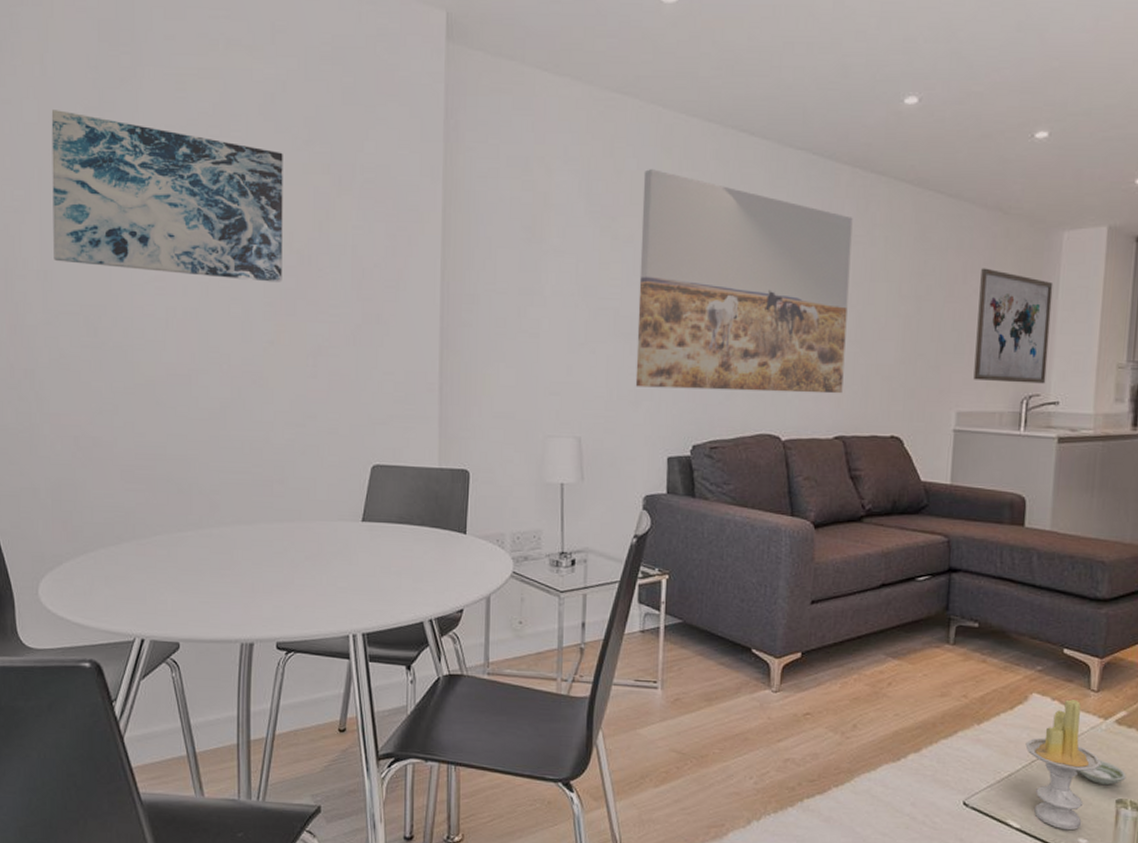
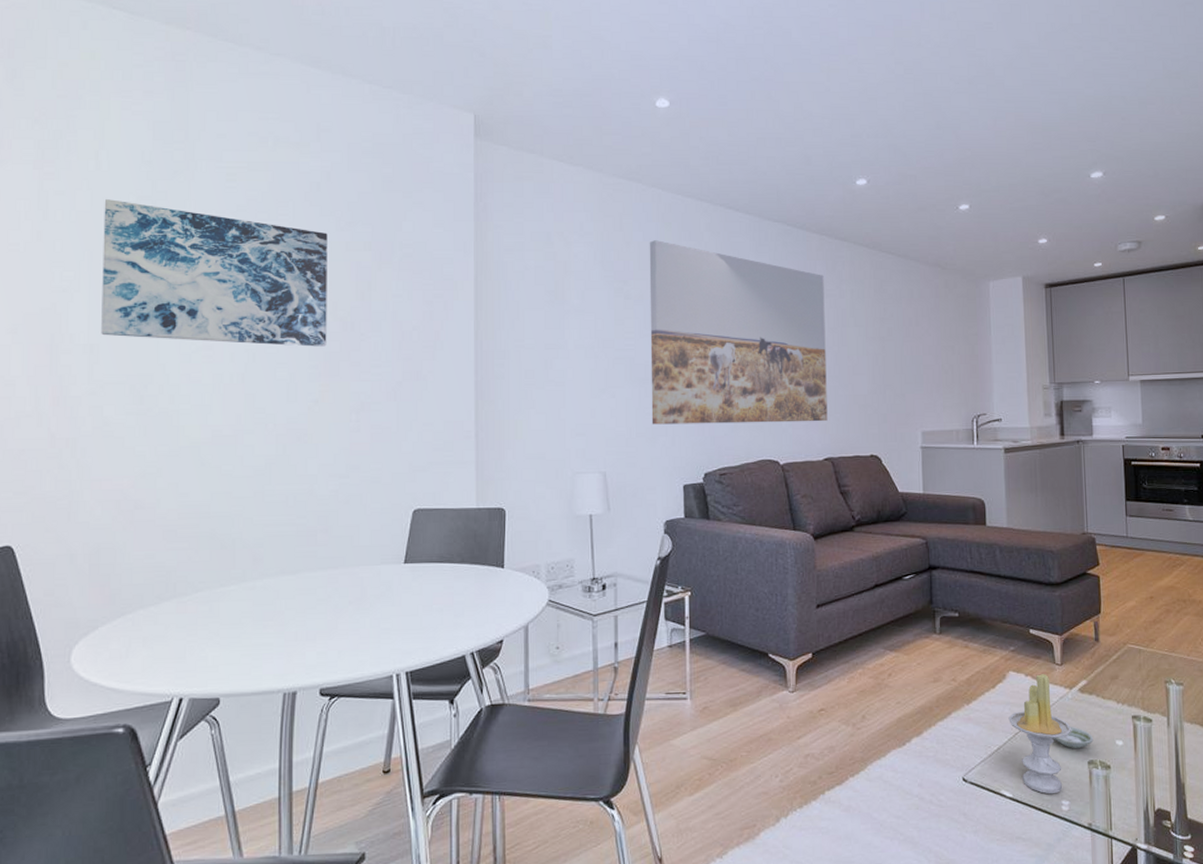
wall art: present [973,268,1054,384] -> none [929,312,989,405]

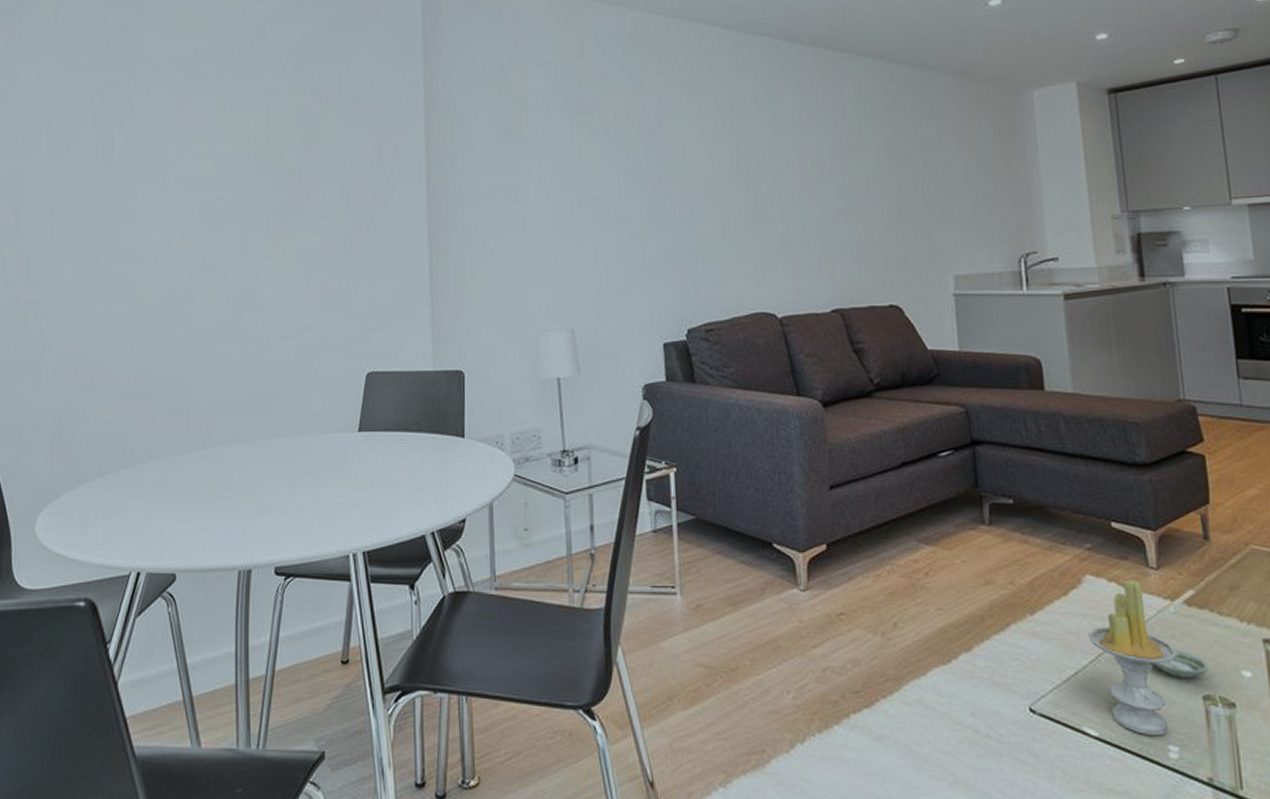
wall art: present [101,199,328,347] -> none [60,58,275,200]
wall art: present [649,240,828,425] -> none [614,65,834,274]

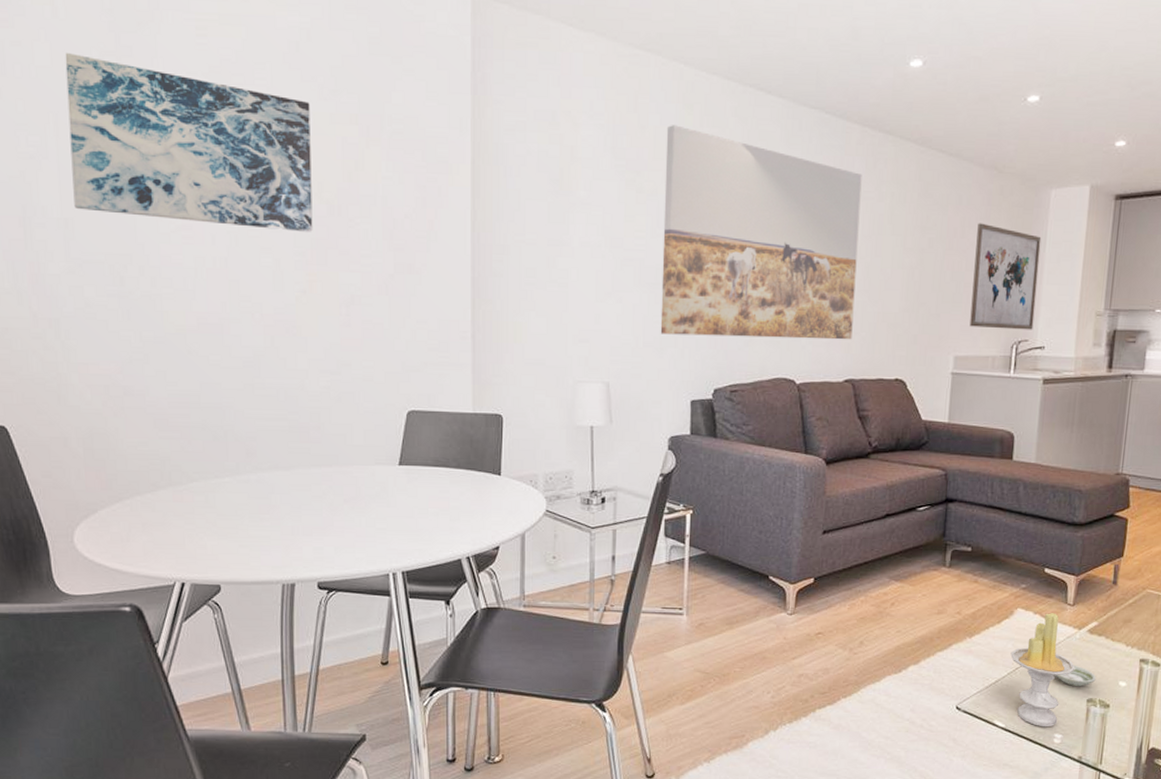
wall art: none [60,58,275,200] -> present [65,53,313,232]
wall art: none [614,65,834,274] -> present [660,125,862,340]
wall art: none [956,131,1041,242] -> present [969,223,1042,330]

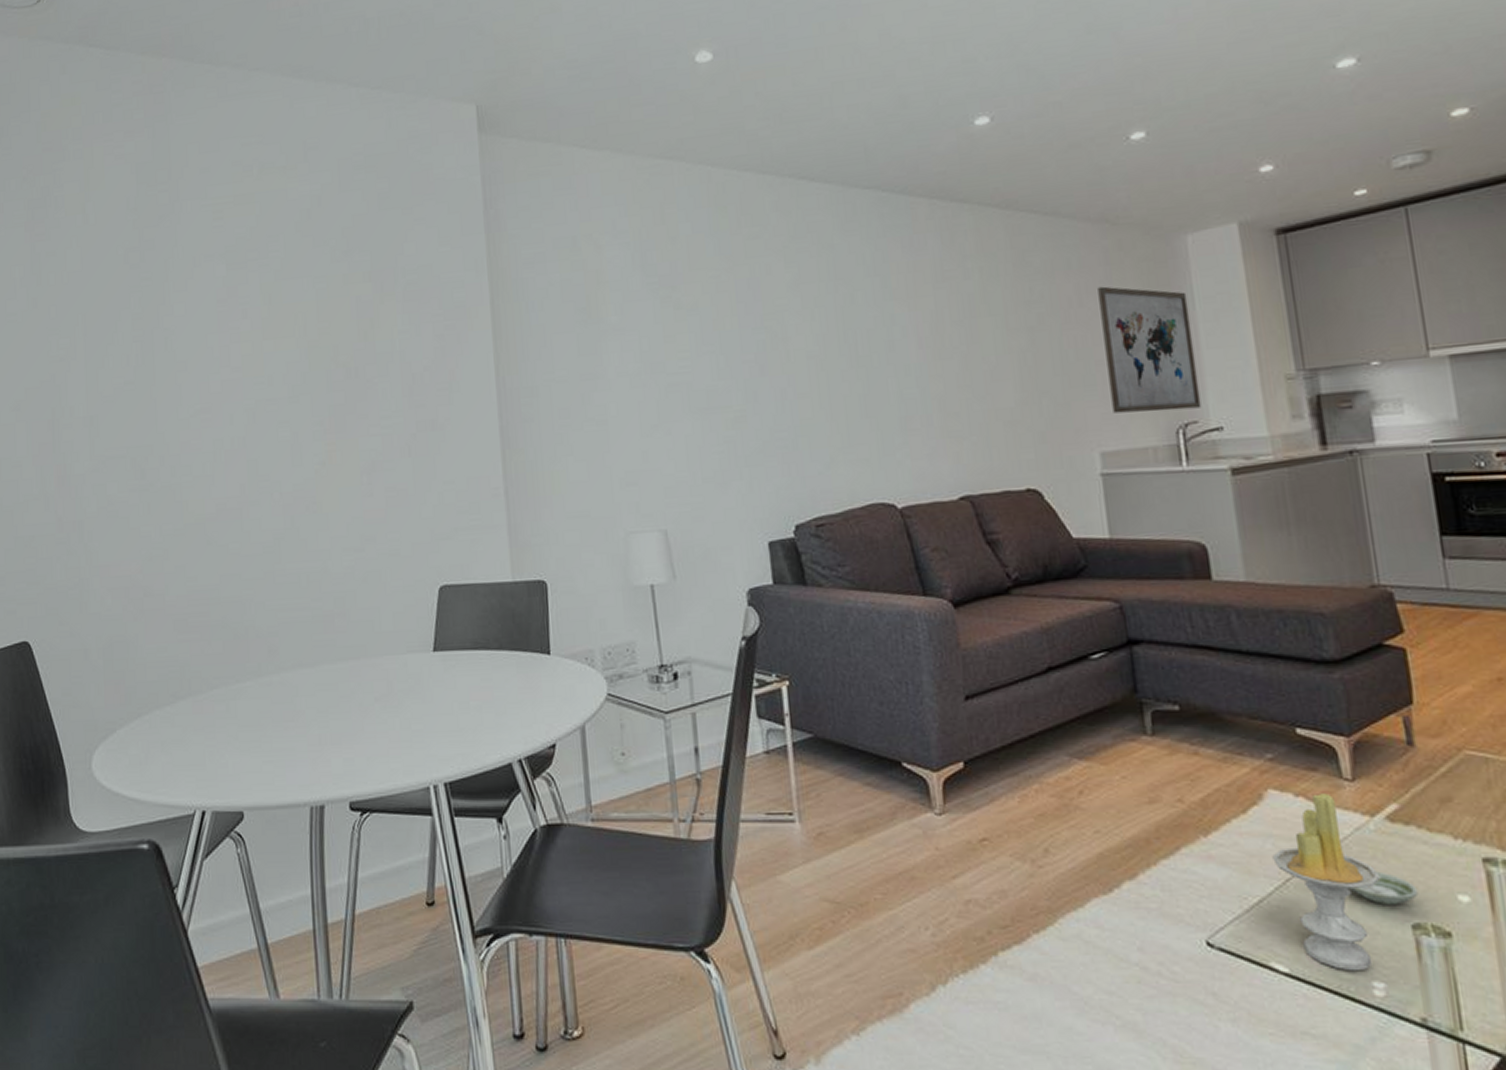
wall art: present [65,53,313,232] -> none [94,255,330,406]
wall art: present [660,125,862,340] -> none [700,230,960,466]

